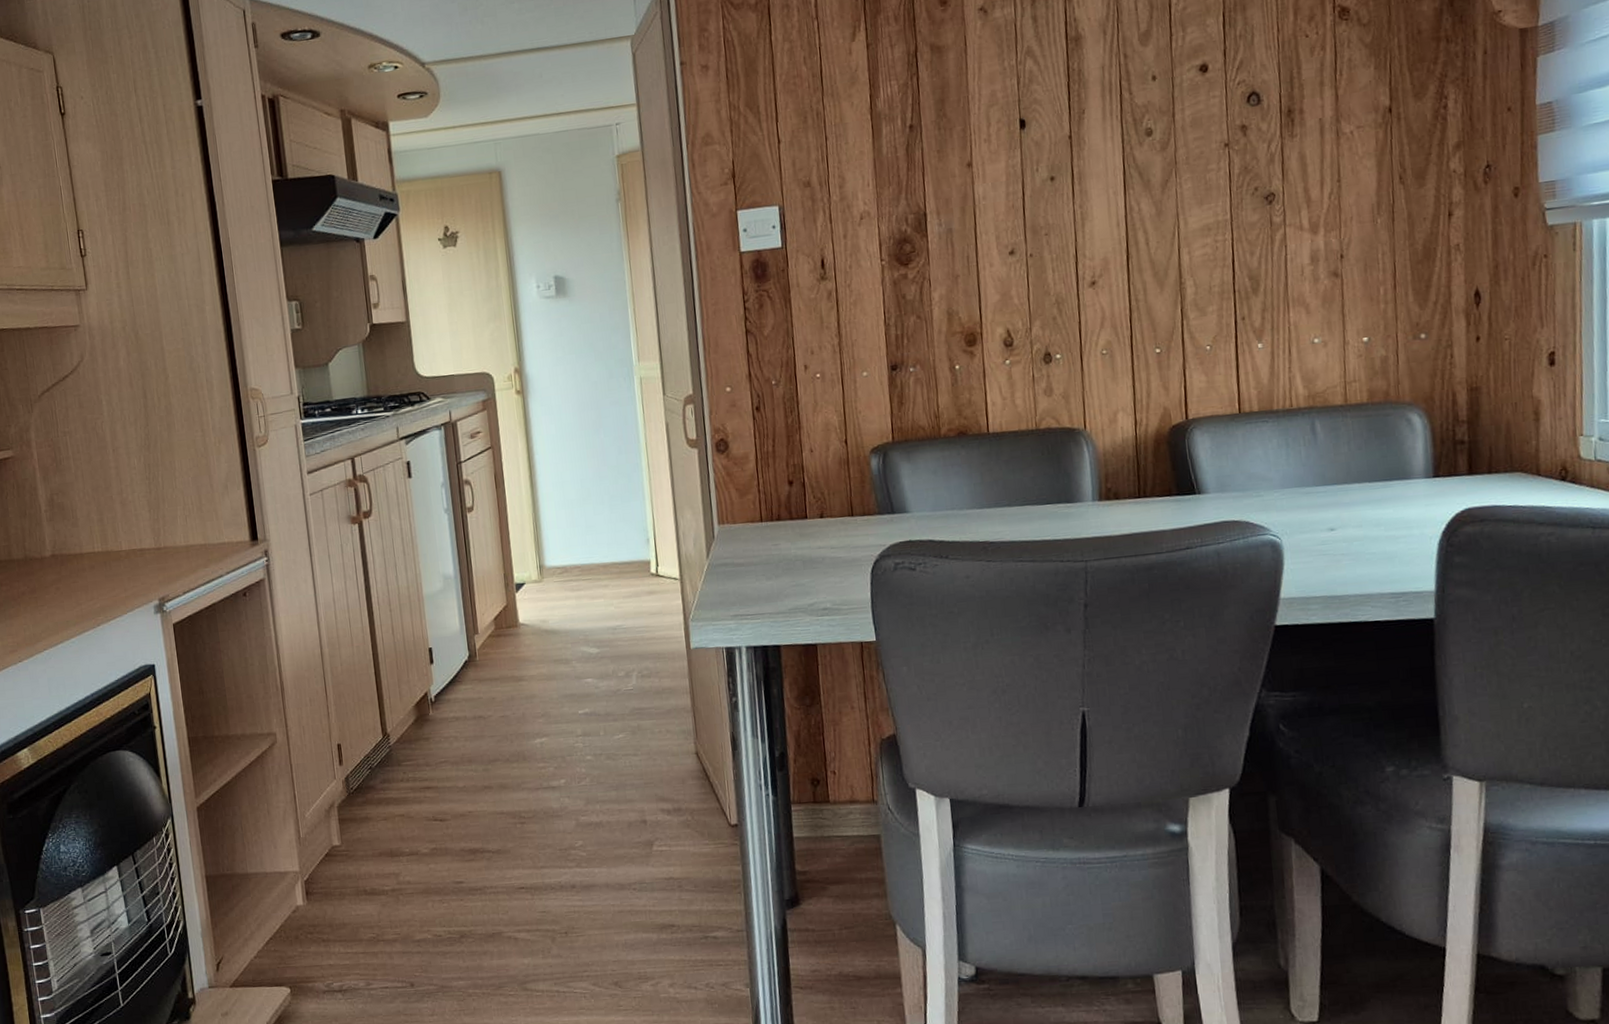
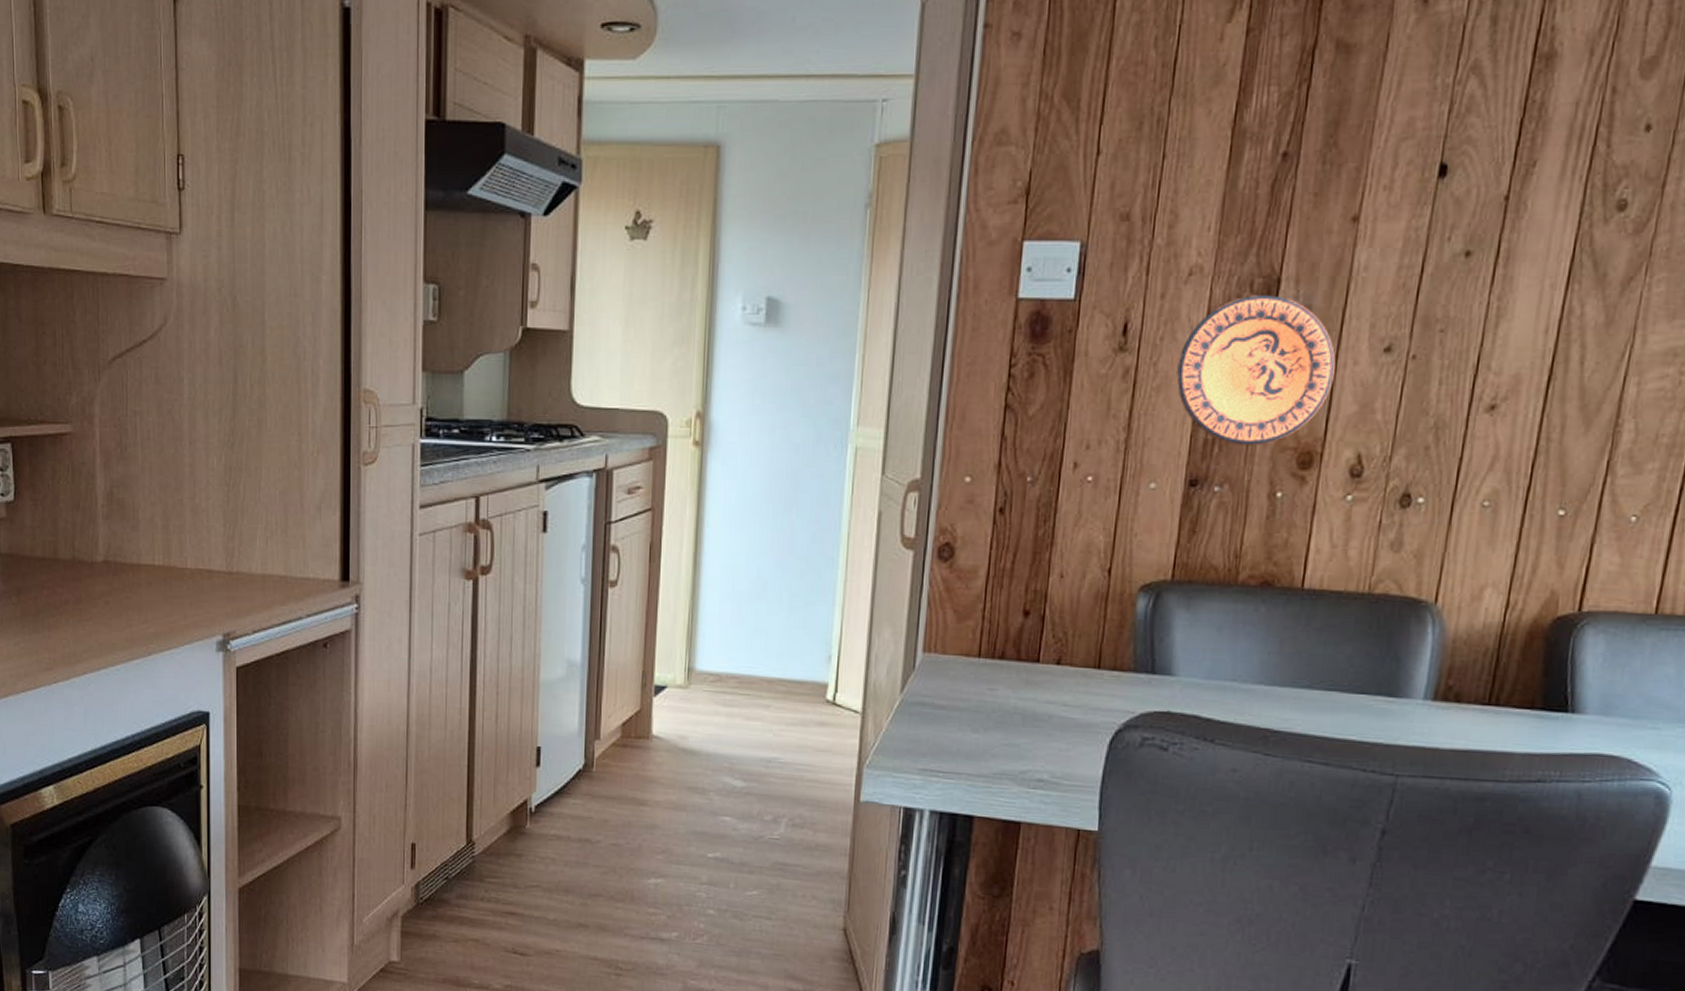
decorative plate: none [865,225,979,336] -> present [1176,295,1336,446]

